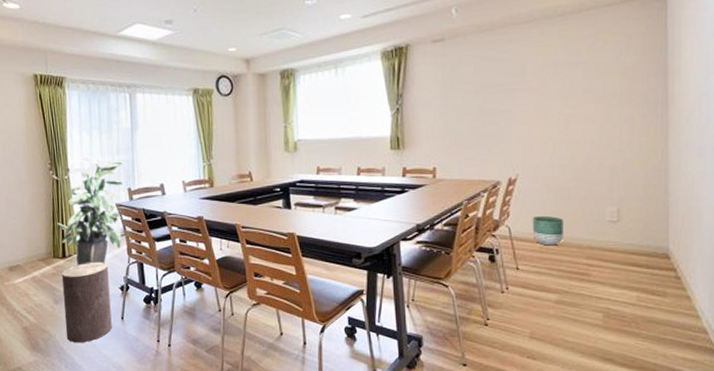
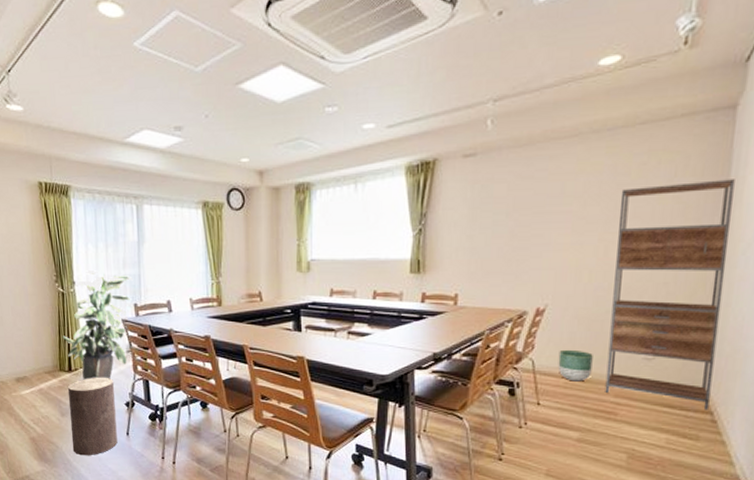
shelving unit: none [575,56,673,267] -> present [605,179,735,410]

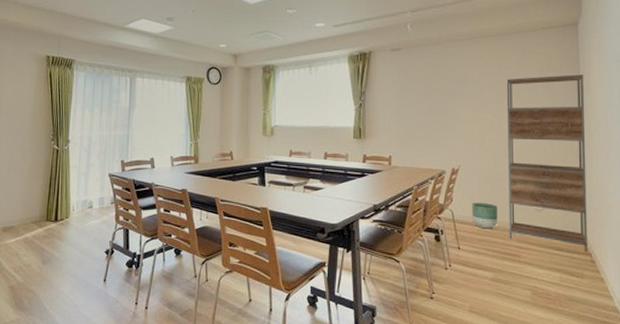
indoor plant: present [62,269,134,380] -> none [52,130,123,229]
stool: present [68,377,118,456] -> none [50,226,96,303]

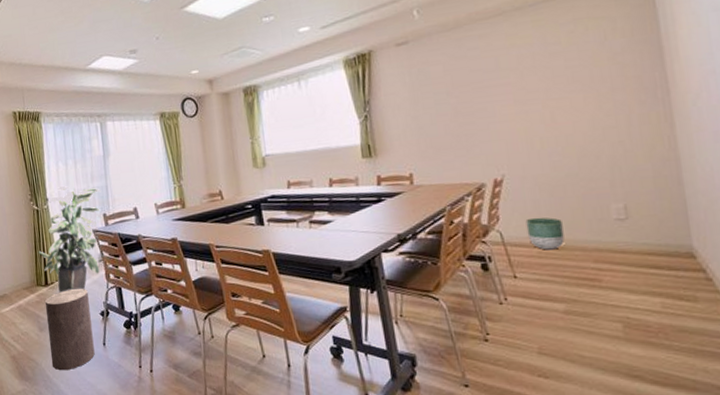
stool: none [50,226,96,303] -> present [45,288,95,371]
indoor plant: none [52,130,123,229] -> present [38,185,102,293]
shelving unit: present [506,74,587,252] -> none [555,35,699,268]

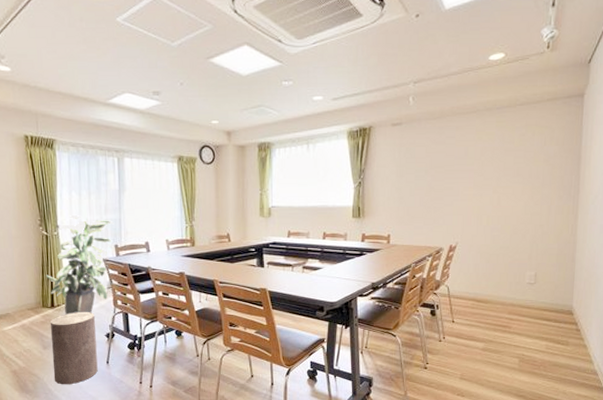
planter: present [525,217,565,250] -> none [467,277,492,303]

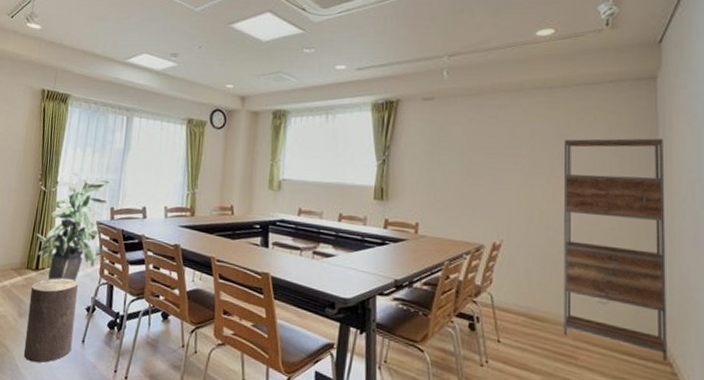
shelving unit: none [501,148,585,322] -> present [563,138,667,361]

